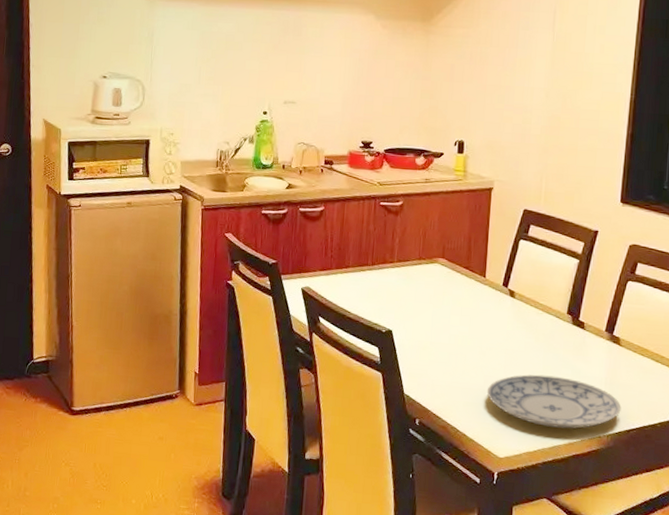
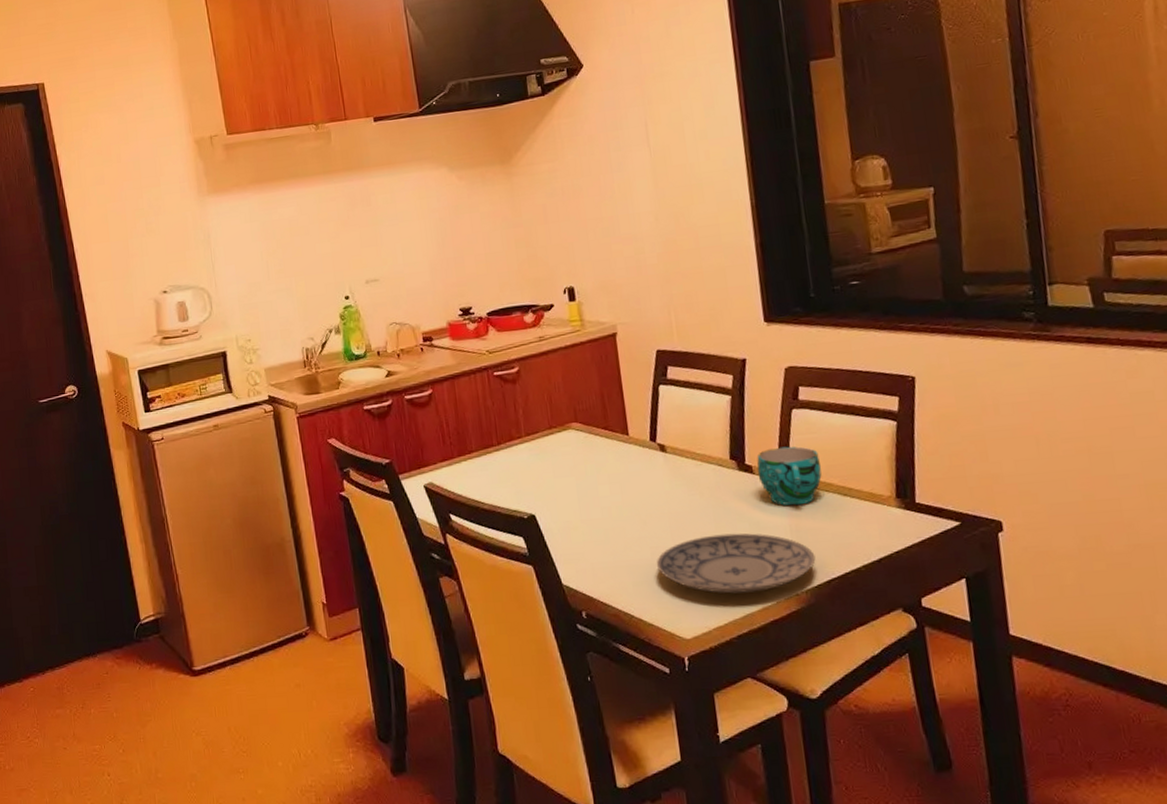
cup: none [587,310,643,363] -> present [756,446,822,506]

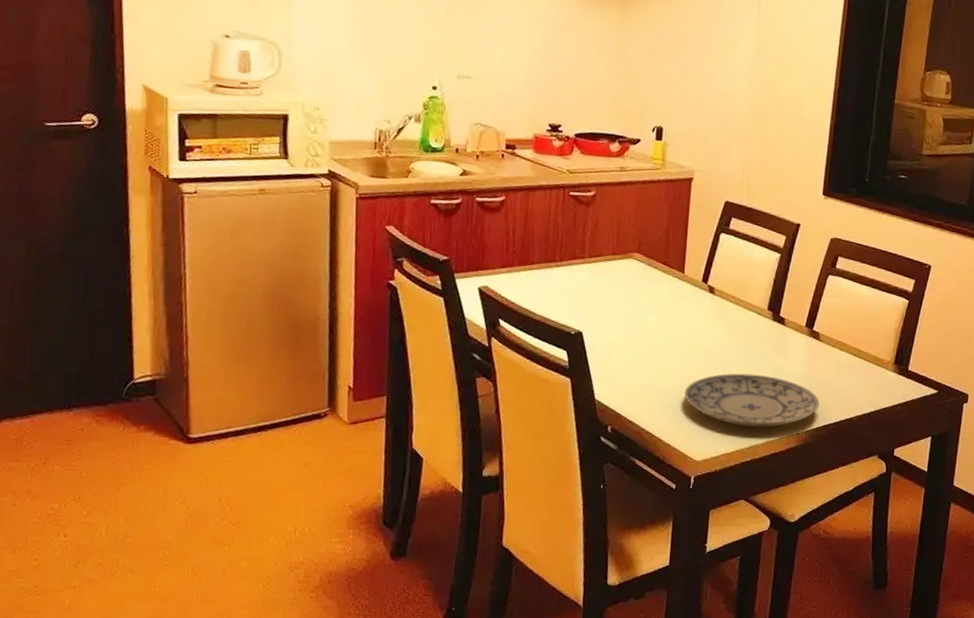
cup: present [756,446,822,506] -> none [788,305,842,358]

